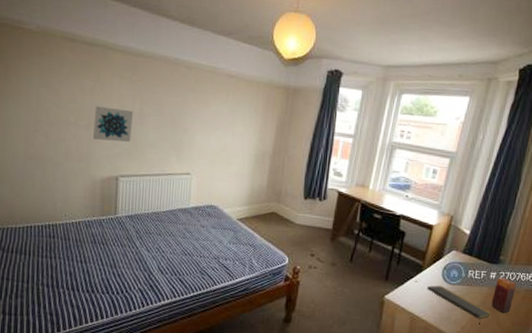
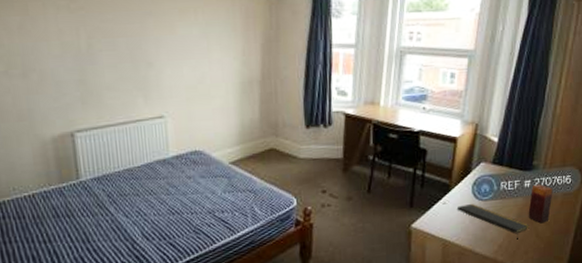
wall art: present [93,106,133,142] -> none [28,47,83,90]

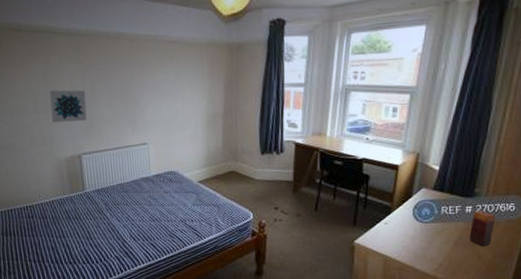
wall art: none [28,47,83,90] -> present [49,90,87,123]
notepad: present [456,203,529,240] -> none [397,224,470,260]

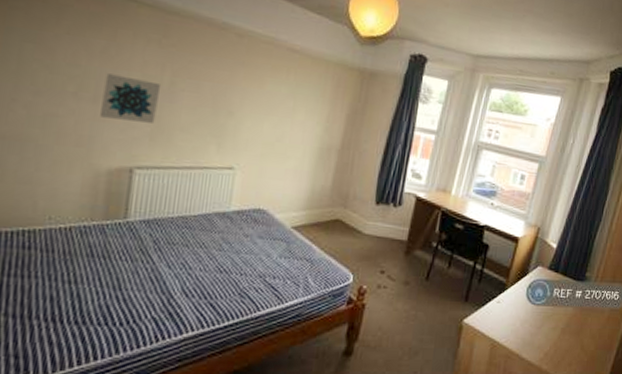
candle: present [469,210,496,247] -> none [576,296,602,336]

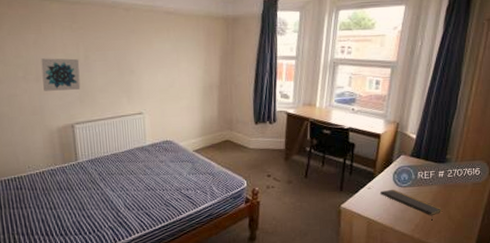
notepad: none [509,306,576,350] -> present [379,189,443,221]

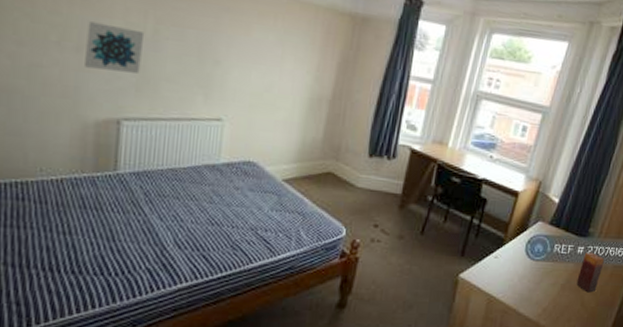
notepad: present [379,189,443,221] -> none [507,261,576,306]
candle: none [441,174,464,208] -> present [576,252,605,293]

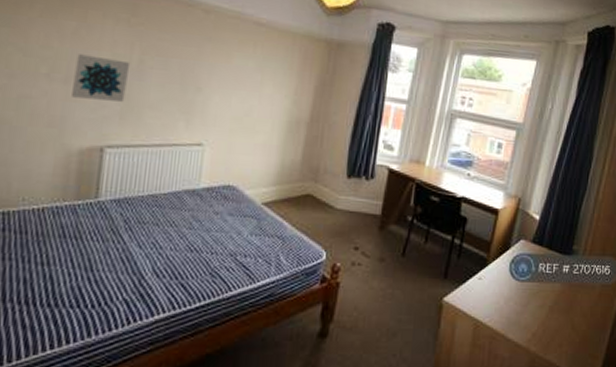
candle: present [576,252,605,293] -> none [565,271,592,315]

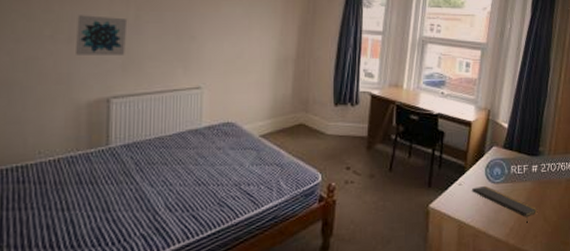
notepad: none [492,282,566,329] -> present [471,185,538,223]

